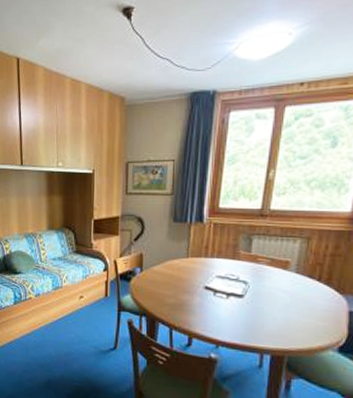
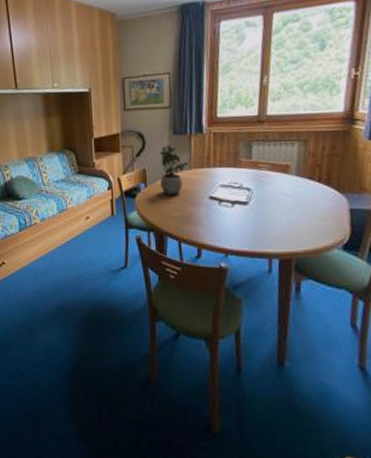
potted plant: none [156,231,186,282] -> present [159,145,188,195]

